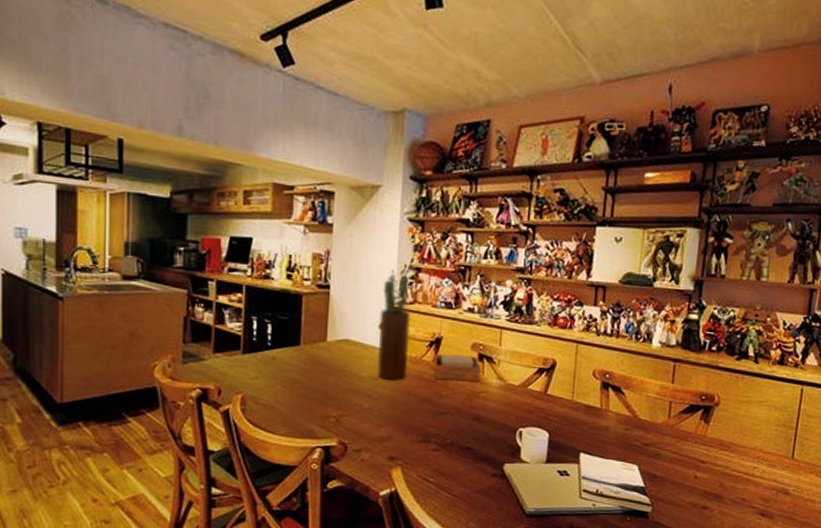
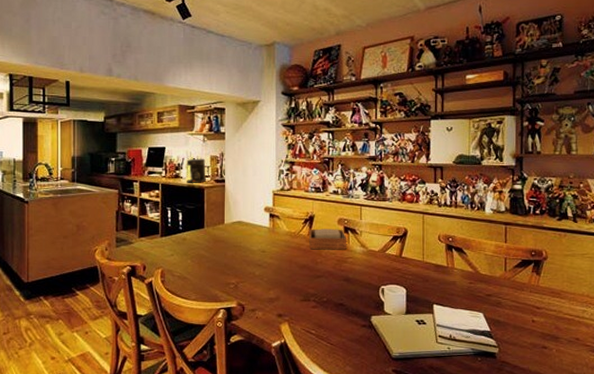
kettle: present [121,255,146,282] -> none [70,167,88,186]
coffee maker: none [279,255,306,288] -> present [187,158,207,183]
vase: present [377,264,412,380] -> none [264,159,289,252]

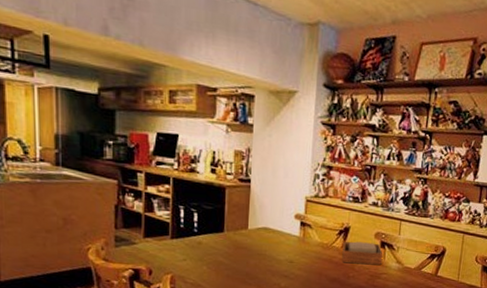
coffee maker: present [187,158,207,183] -> none [204,151,229,181]

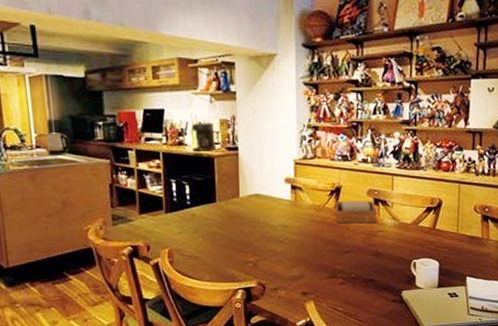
kettle: none [52,147,77,171] -> present [46,133,70,156]
coffee maker: none [204,151,229,181] -> present [191,122,217,151]

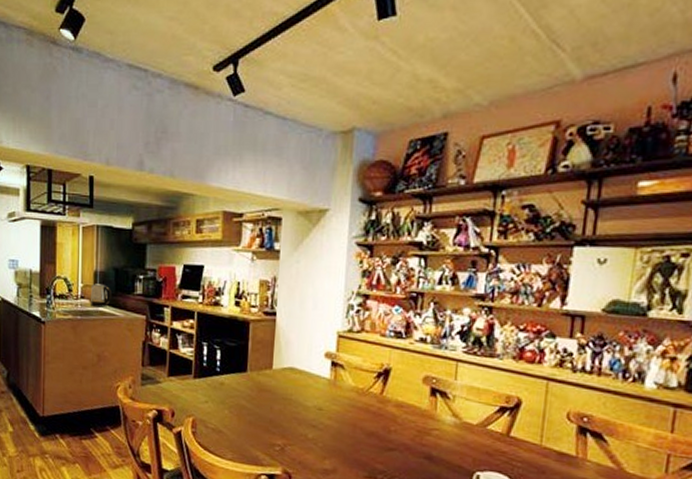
coffee maker: present [191,122,217,151] -> none [228,282,254,315]
napkin holder: present [336,201,378,223] -> none [381,386,434,418]

